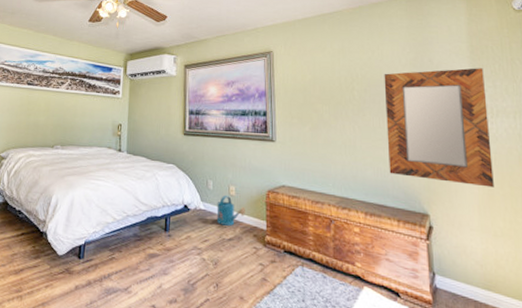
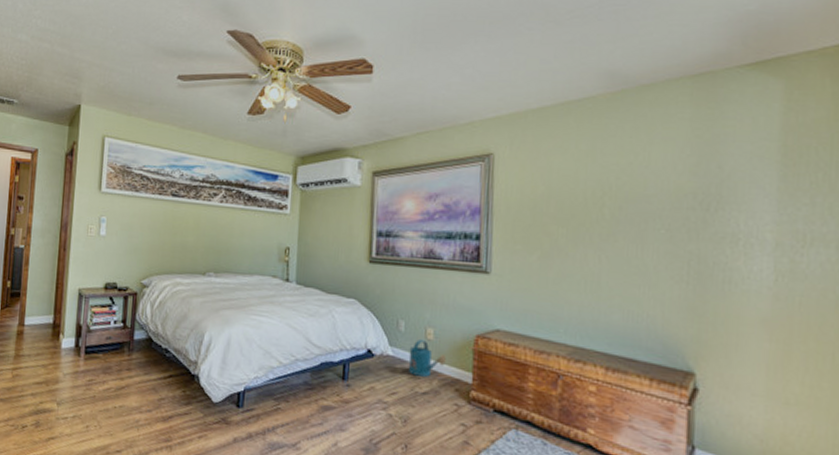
home mirror: present [384,68,494,188] -> none [644,177,799,342]

